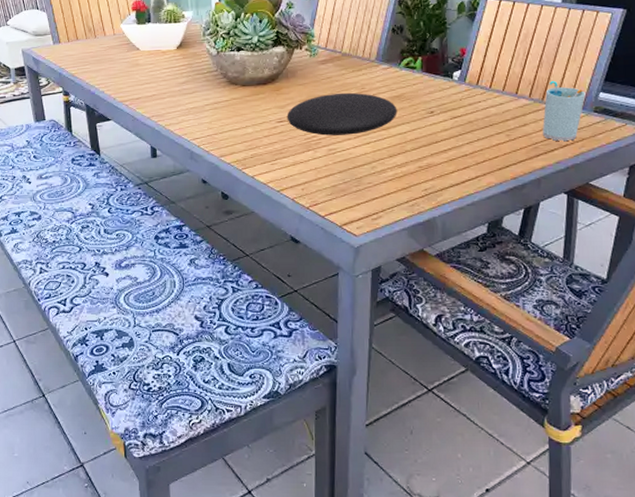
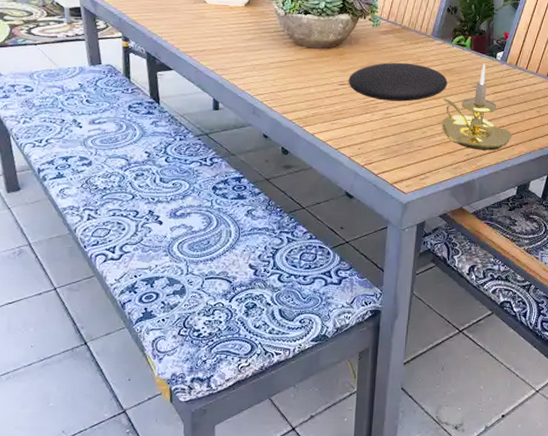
candle holder: none [392,85,477,184] -> present [441,63,511,151]

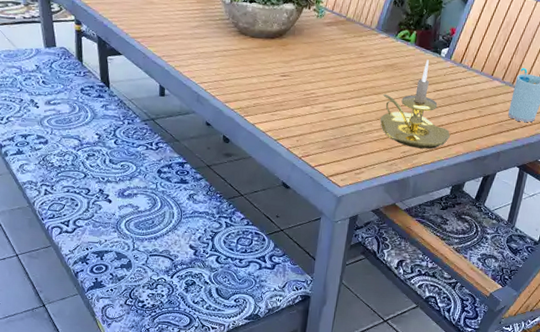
plate: present [348,62,448,102] -> none [289,55,389,96]

